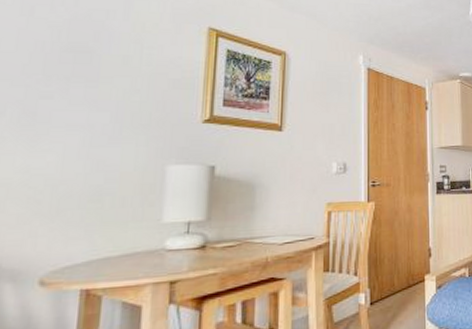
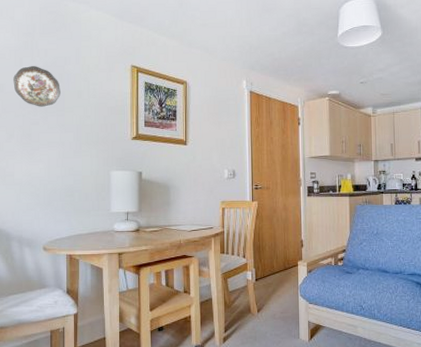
decorative plate: none [14,17,96,75] -> present [13,66,60,107]

